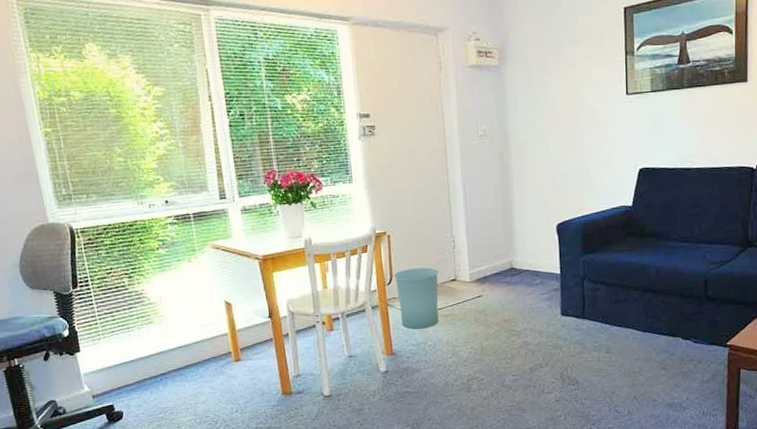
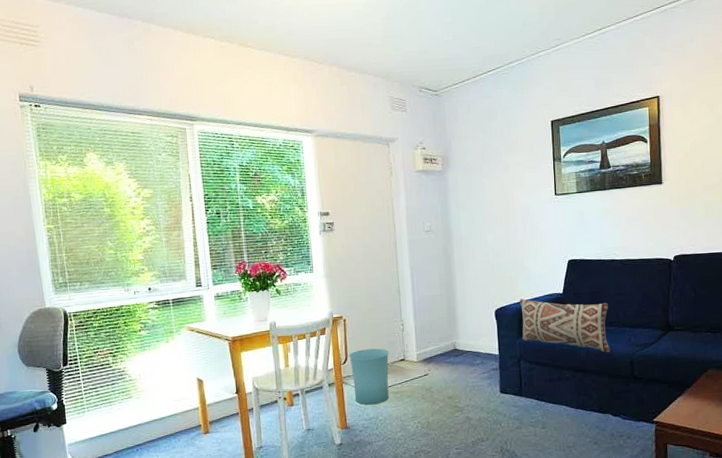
pillow: none [584,212,682,272] -> present [519,298,610,353]

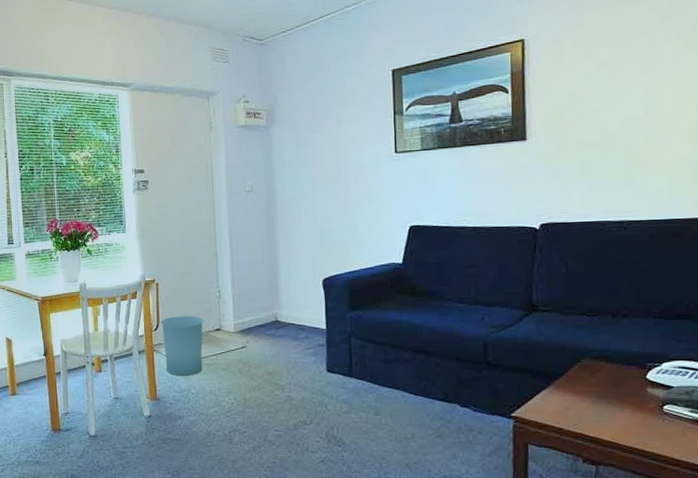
pillow: present [519,298,610,353] -> none [351,268,458,334]

